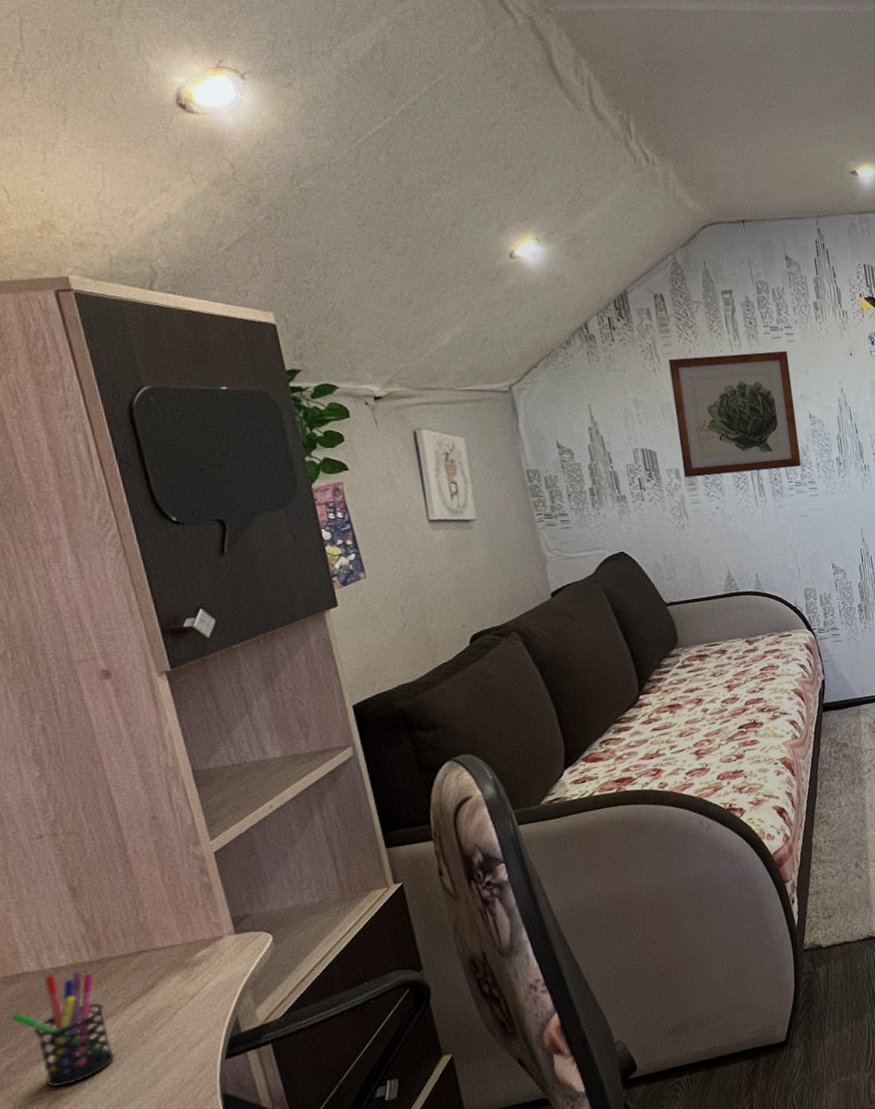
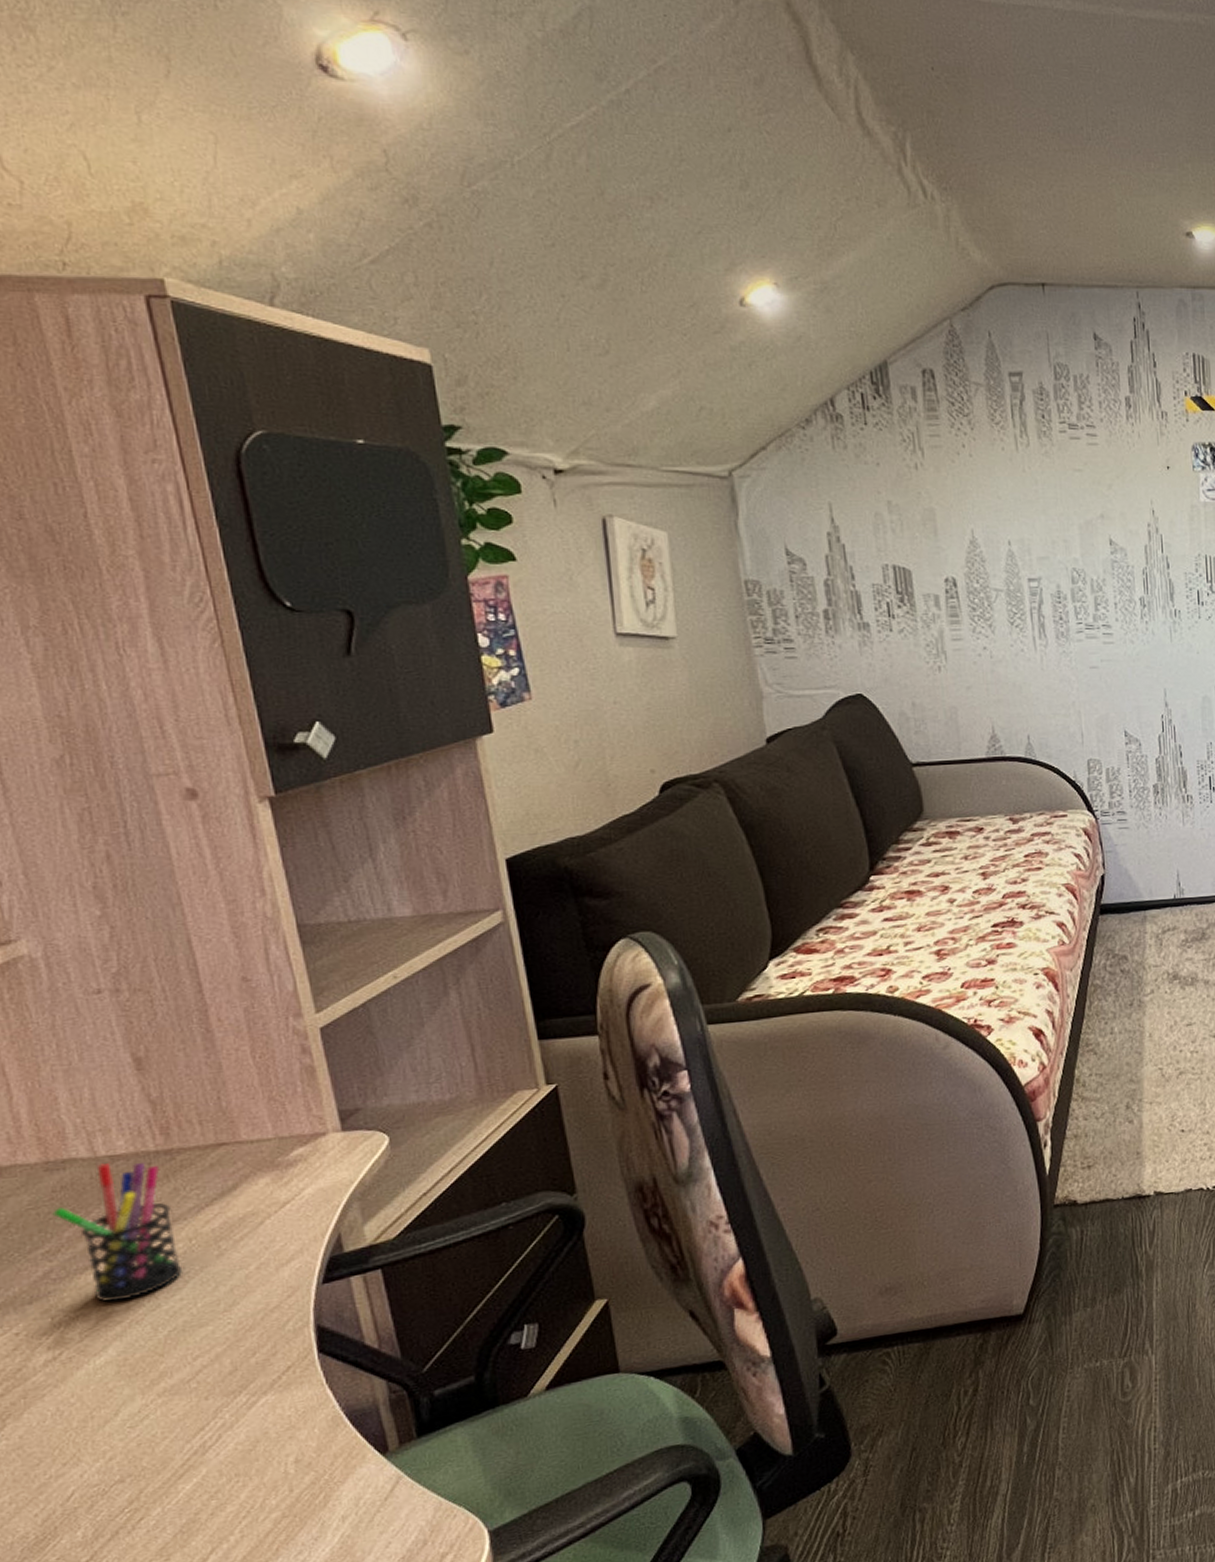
wall art: present [668,351,801,478] -> none [935,453,1095,607]

